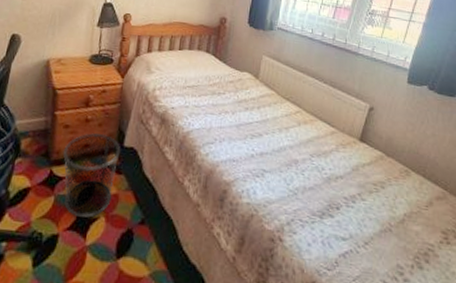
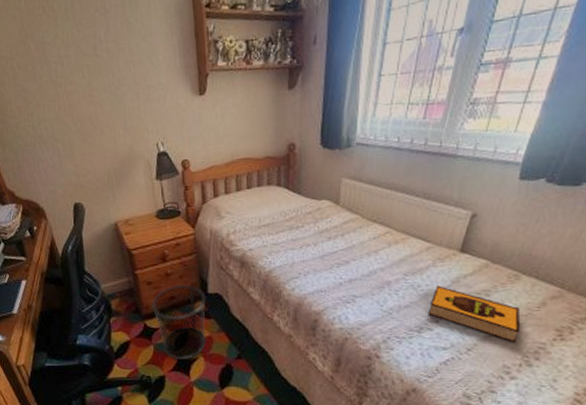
hardback book: none [330,171,412,241] -> present [428,285,521,343]

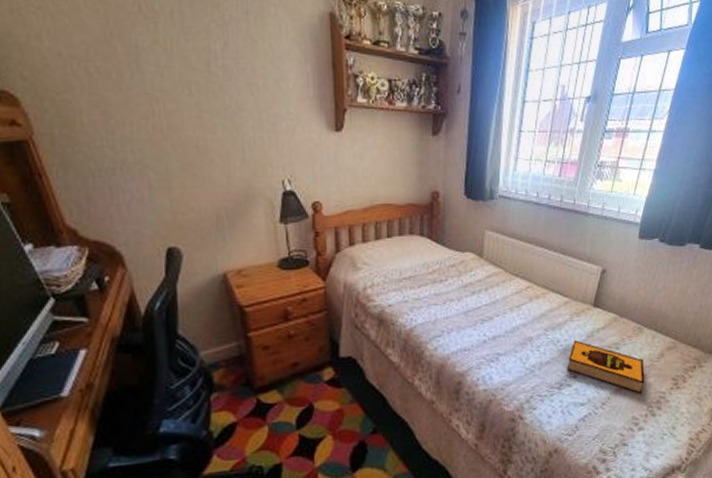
waste bin: present [151,284,206,359] -> none [267,347,337,441]

